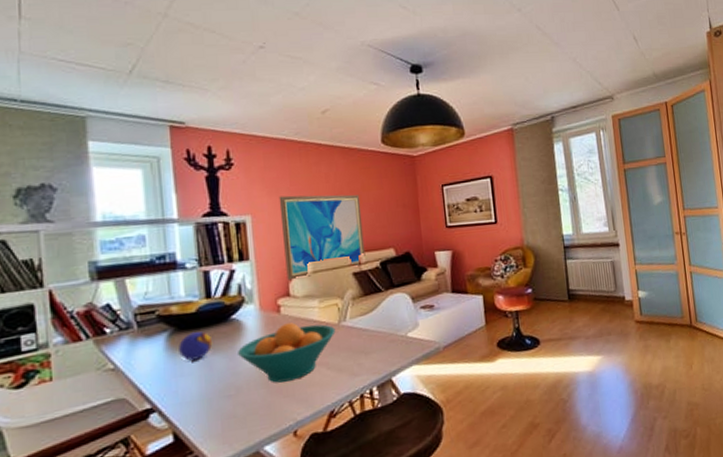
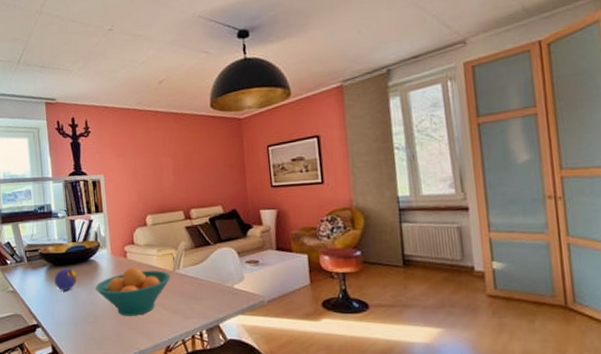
wall art: present [278,194,366,281] -> none [125,156,196,231]

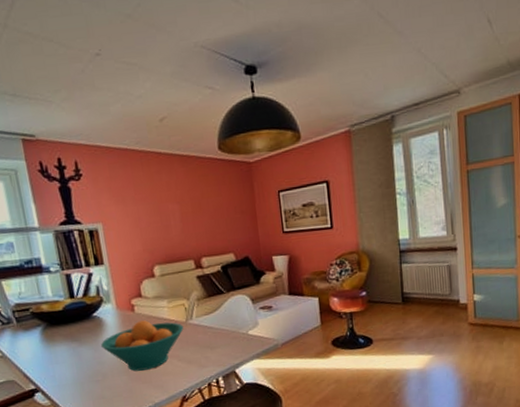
decorative ball: present [54,267,78,291] -> none [51,326,80,351]

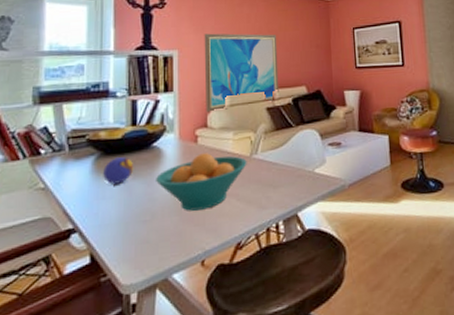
decorative ball: none [51,326,80,351] -> present [103,156,134,185]
wall art: none [125,202,208,283] -> present [204,33,279,112]

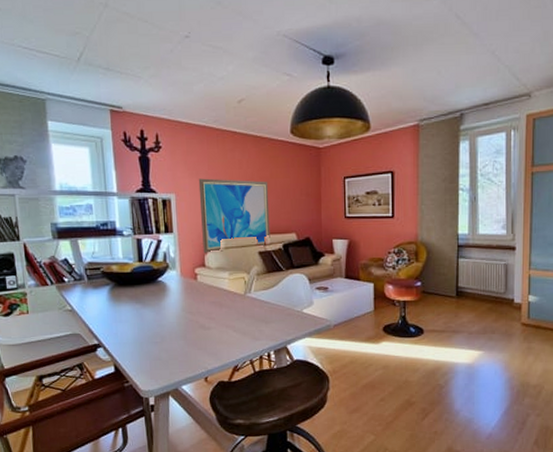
decorative ball: present [103,156,134,185] -> none [118,287,144,311]
fruit bowl: present [156,153,247,211] -> none [163,289,242,337]

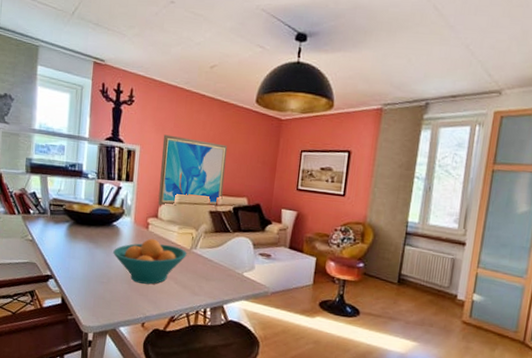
fruit bowl: none [163,289,242,337] -> present [113,238,187,285]

